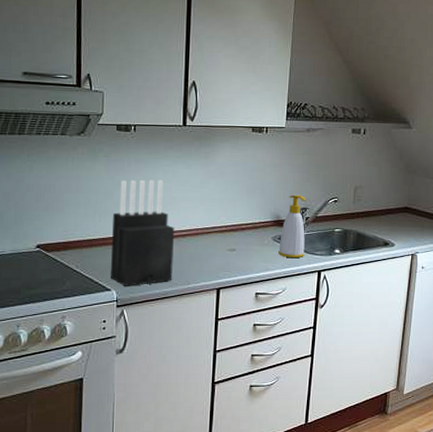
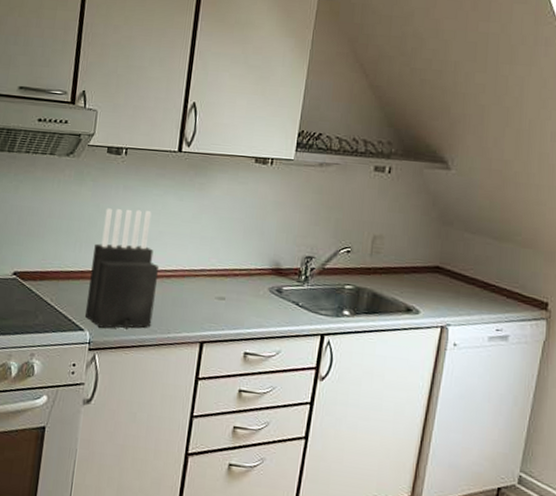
soap bottle: present [278,194,306,259] -> none [275,239,312,316]

